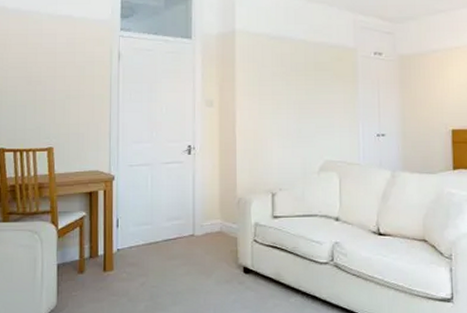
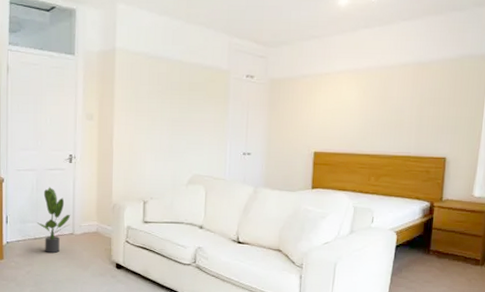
potted plant: none [152,182,191,260] -> present [37,186,71,254]

